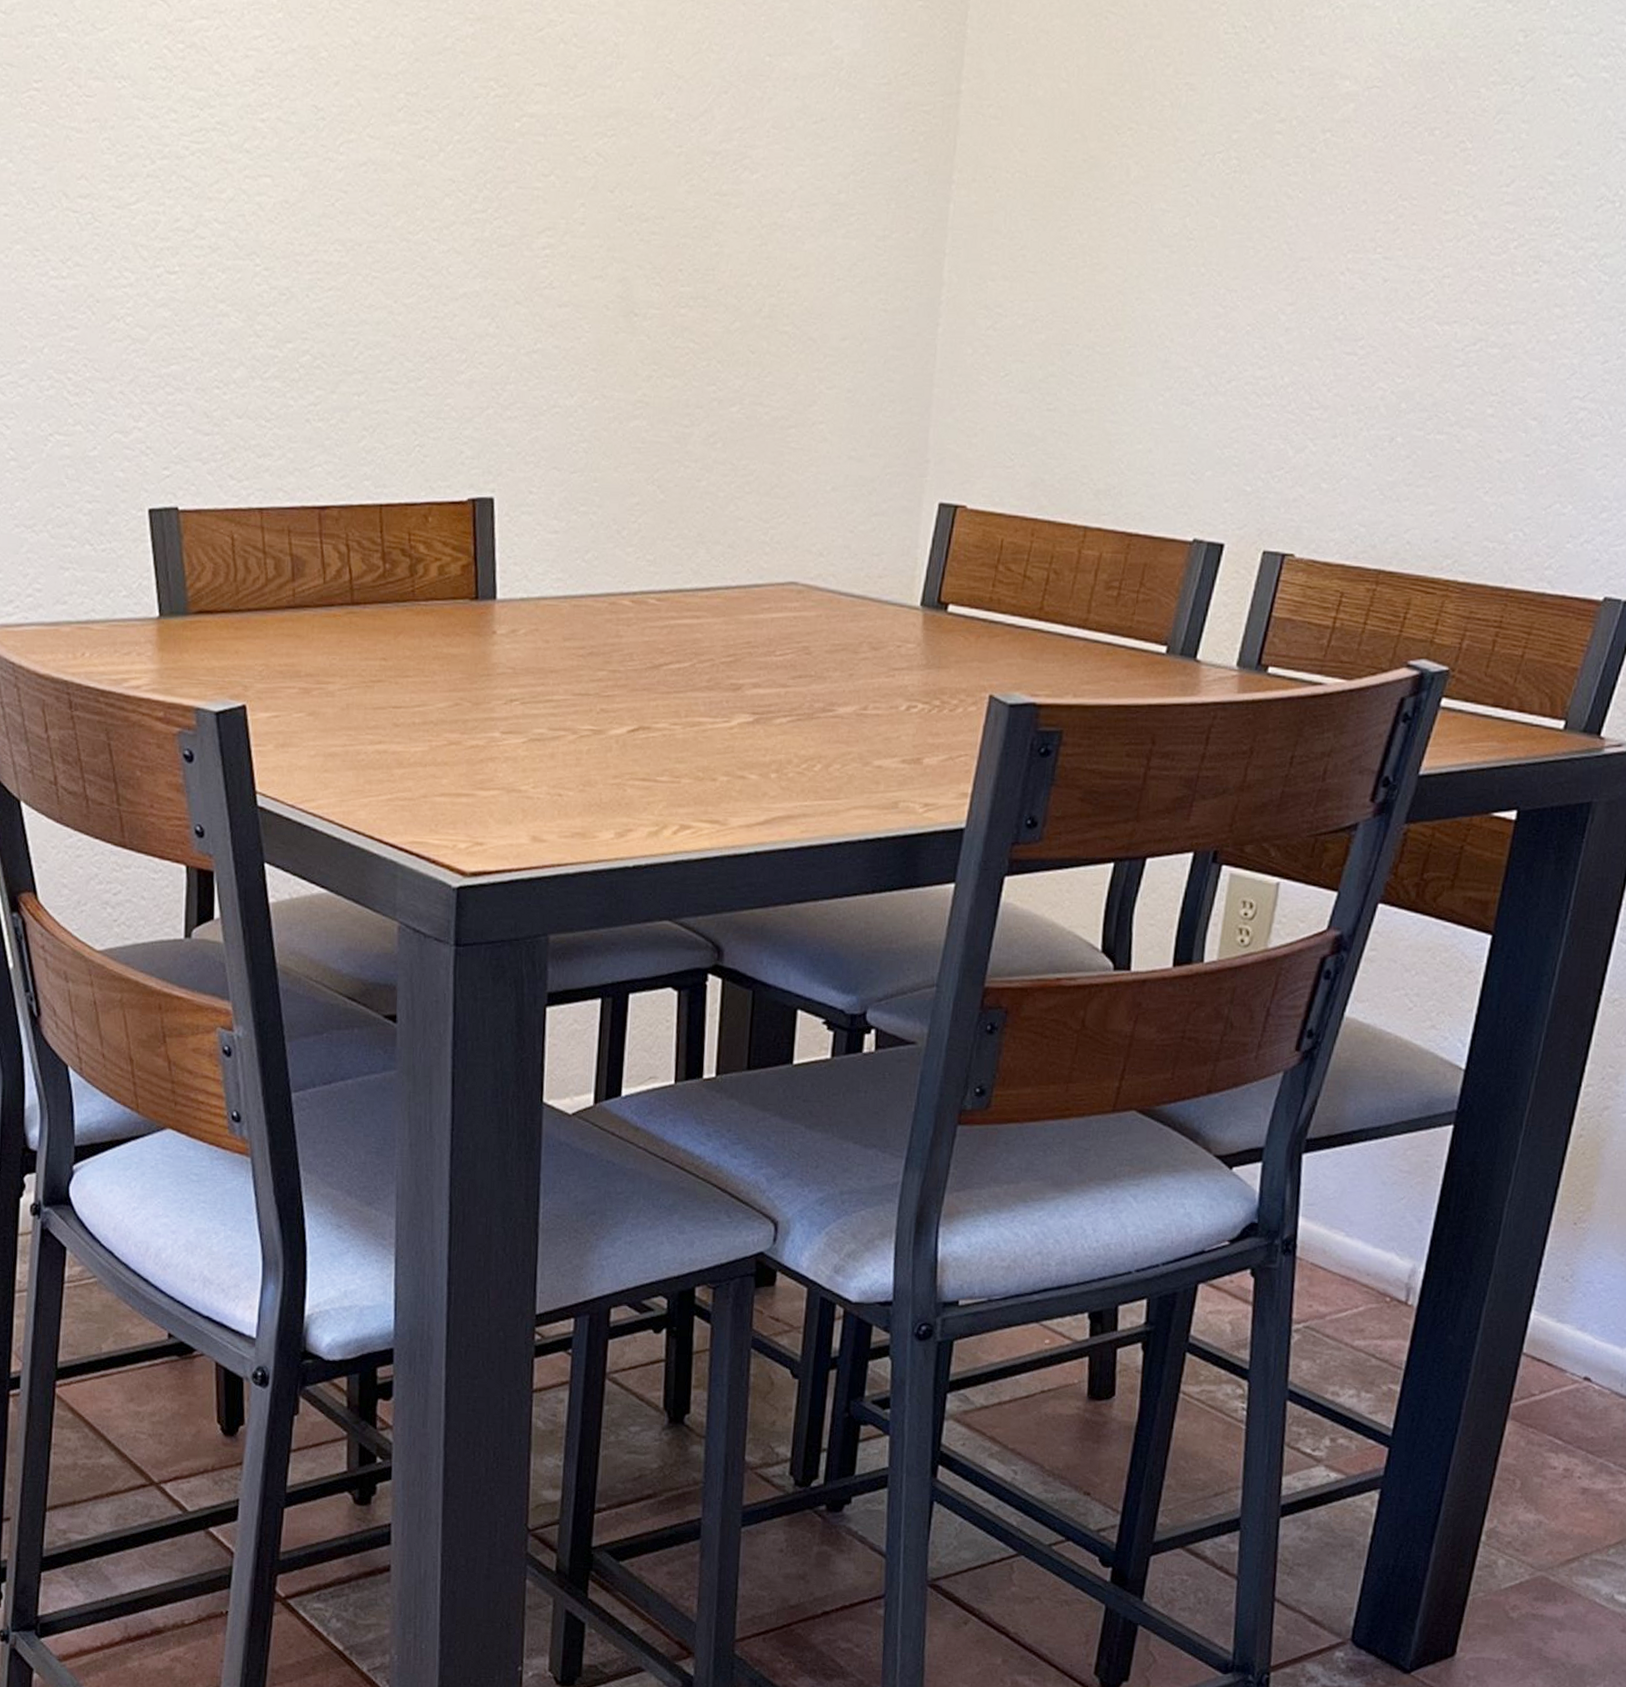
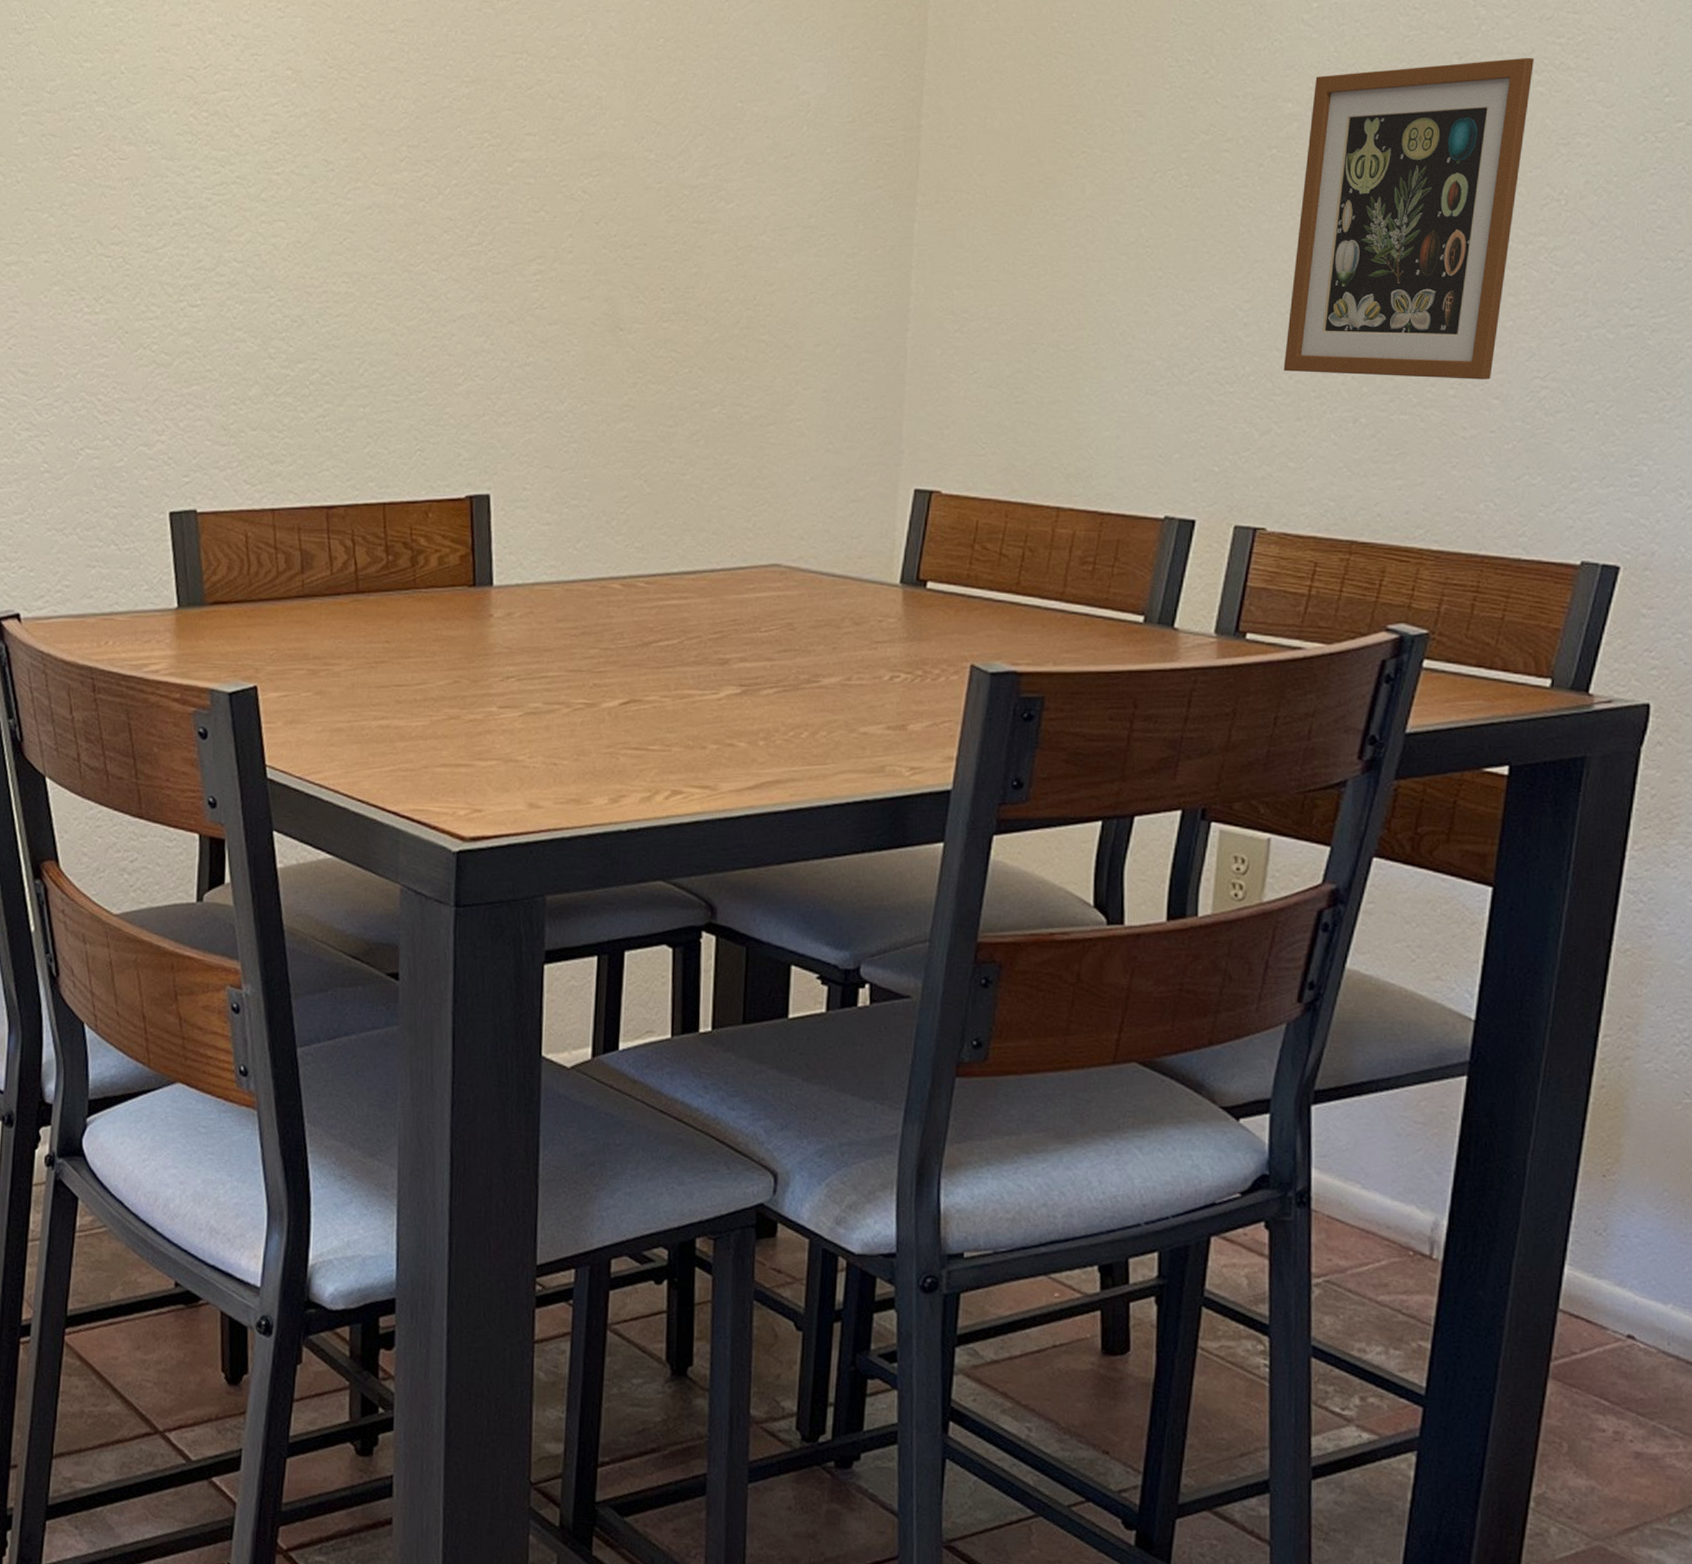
picture frame: none [1322,38,1601,398] -> present [1283,57,1534,380]

